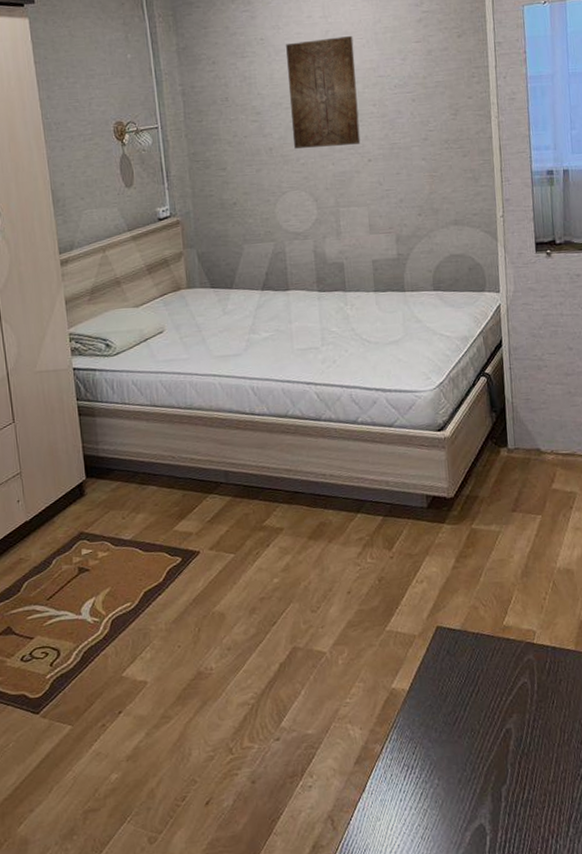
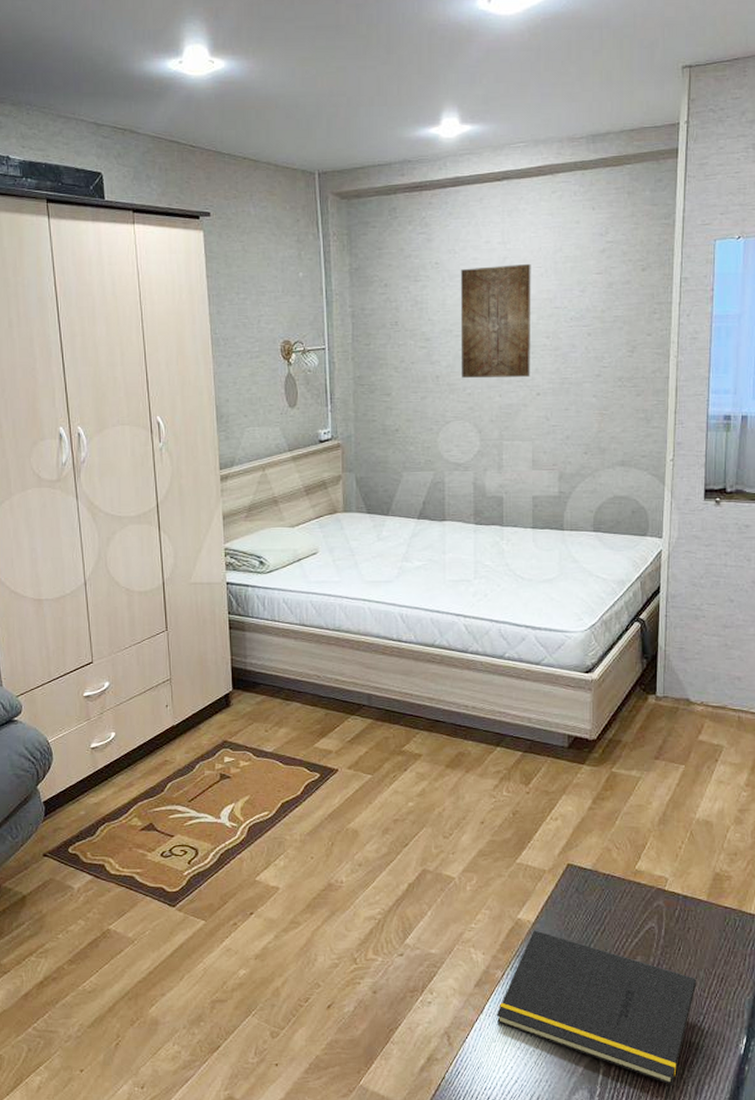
notepad: none [378,698,573,845] -> present [496,930,697,1085]

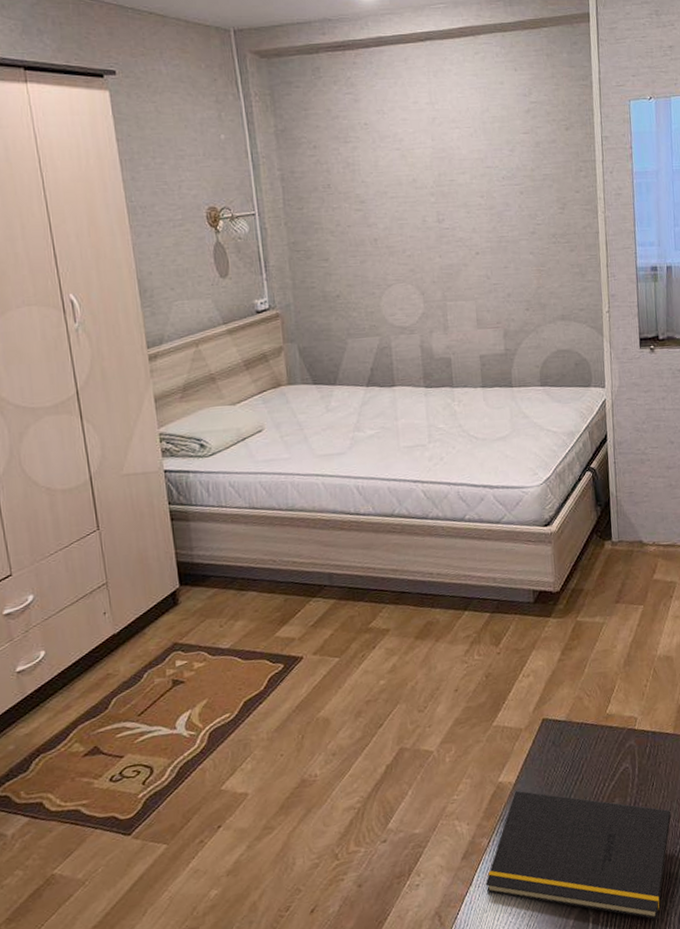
wall art: present [461,263,531,378] -> none [391,123,468,240]

